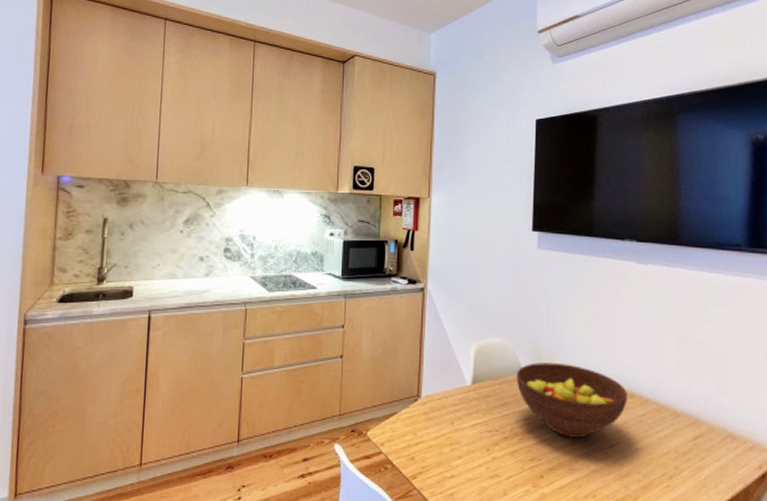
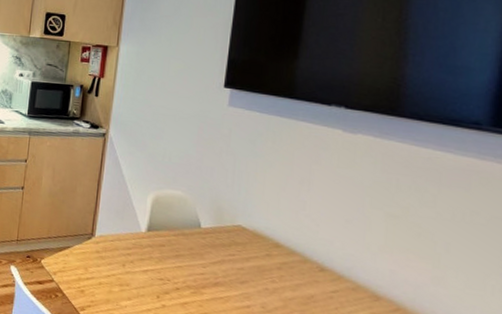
fruit bowl: present [516,362,627,439] -> none [193,220,318,303]

